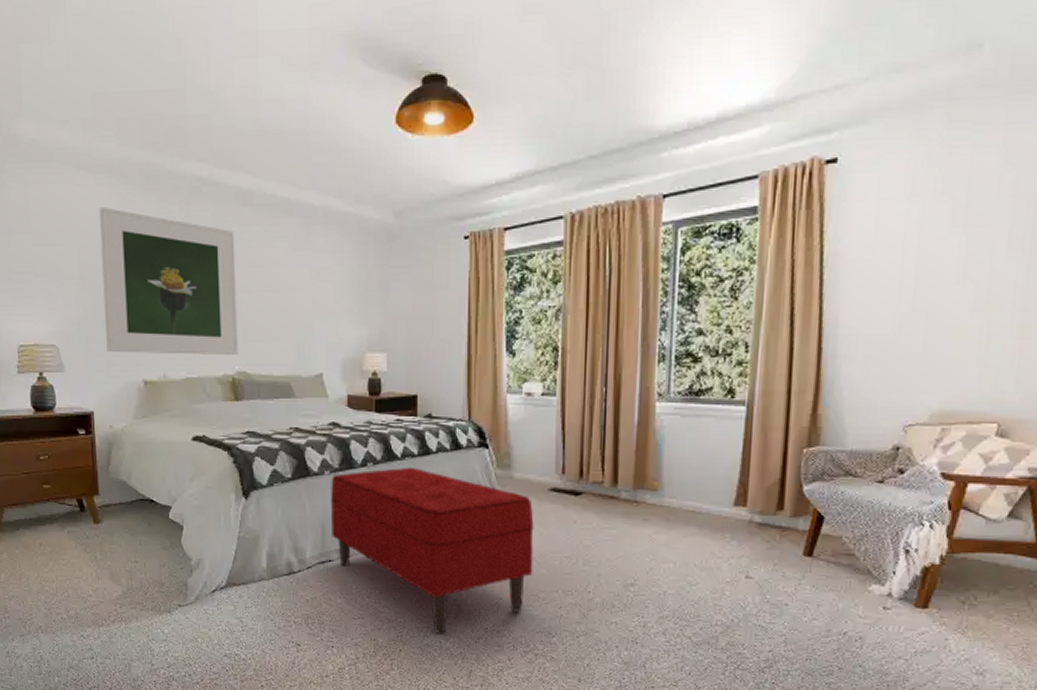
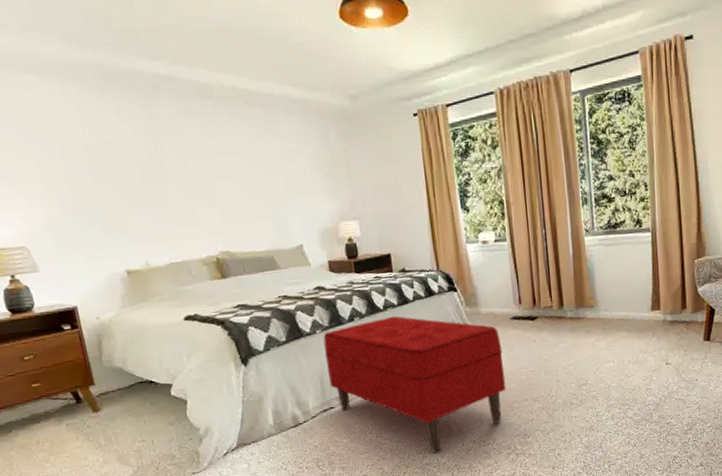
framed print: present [99,206,238,355] -> none [53,107,219,247]

